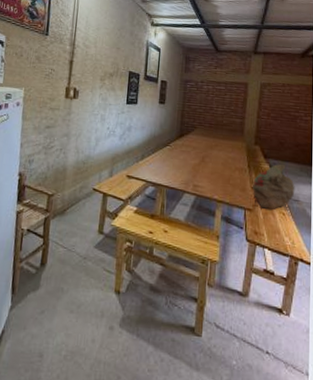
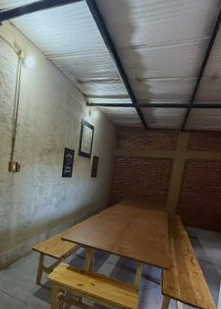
bag: present [253,164,295,209] -> none [171,231,209,269]

